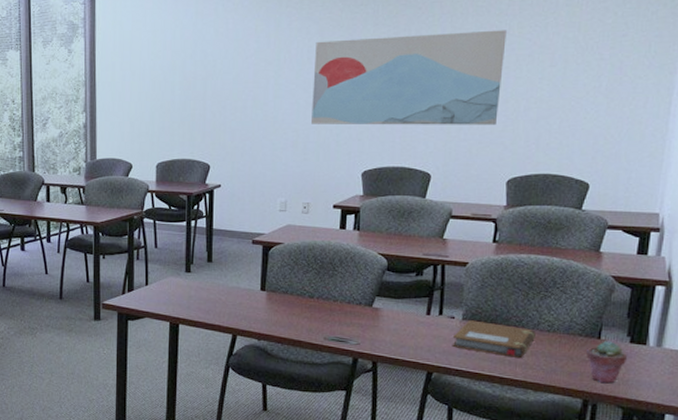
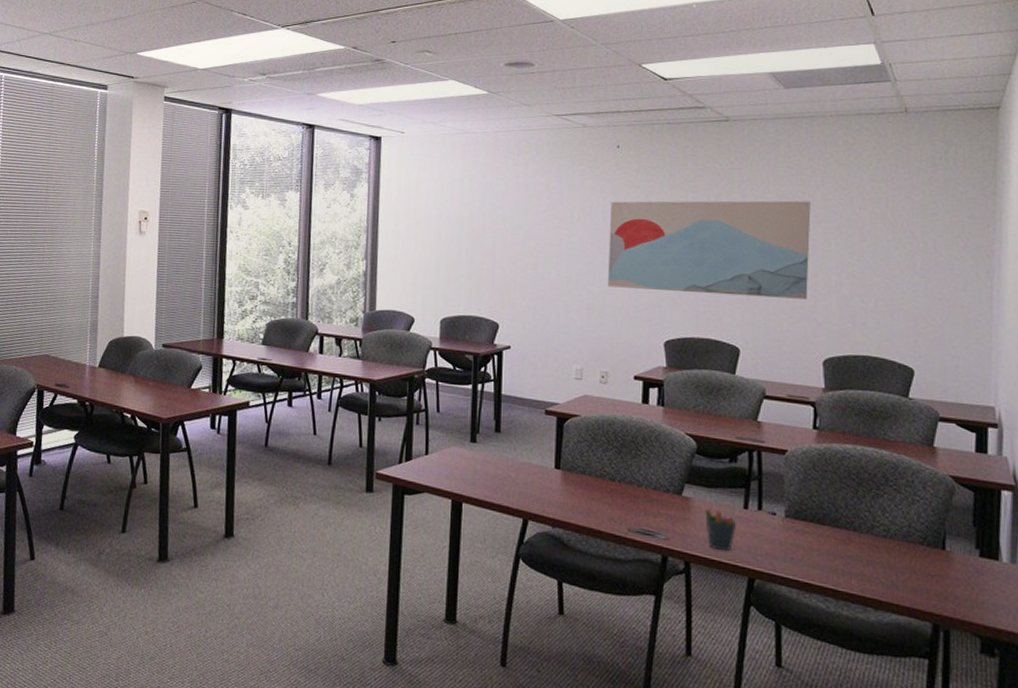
pen holder: none [392,314,422,352] -> present [705,507,739,552]
notebook: present [452,320,536,358] -> none [775,518,870,567]
potted succulent: present [586,341,627,384] -> none [931,552,978,606]

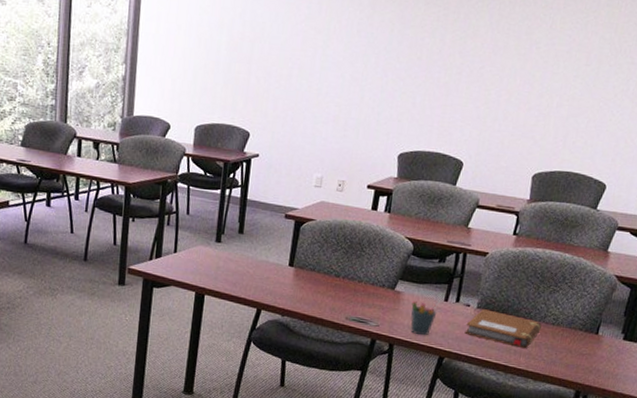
wall art: present [608,200,811,299] -> none [354,14,550,119]
notebook: none [775,518,870,567] -> present [464,309,542,348]

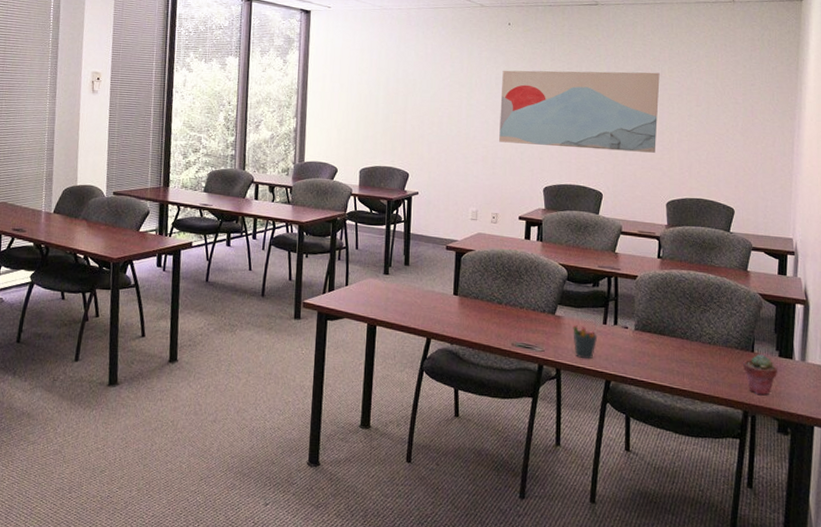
wall art: none [354,14,550,119] -> present [499,70,660,153]
notebook: present [464,309,542,348] -> none [627,331,699,368]
potted succulent: none [583,336,619,377] -> present [743,354,777,396]

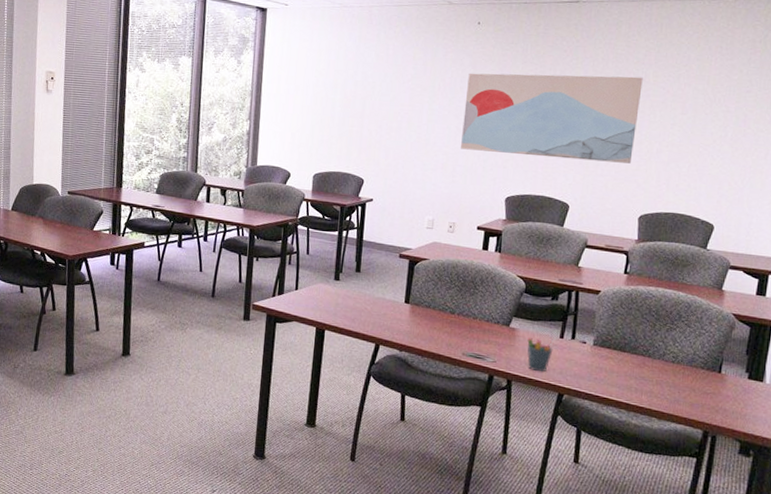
potted succulent: present [743,354,777,396] -> none [707,375,745,417]

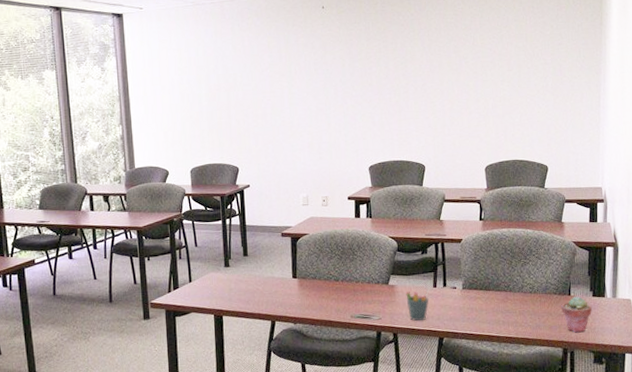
wall art: present [461,73,643,164] -> none [320,41,473,127]
potted succulent: none [707,375,745,417] -> present [561,296,592,333]

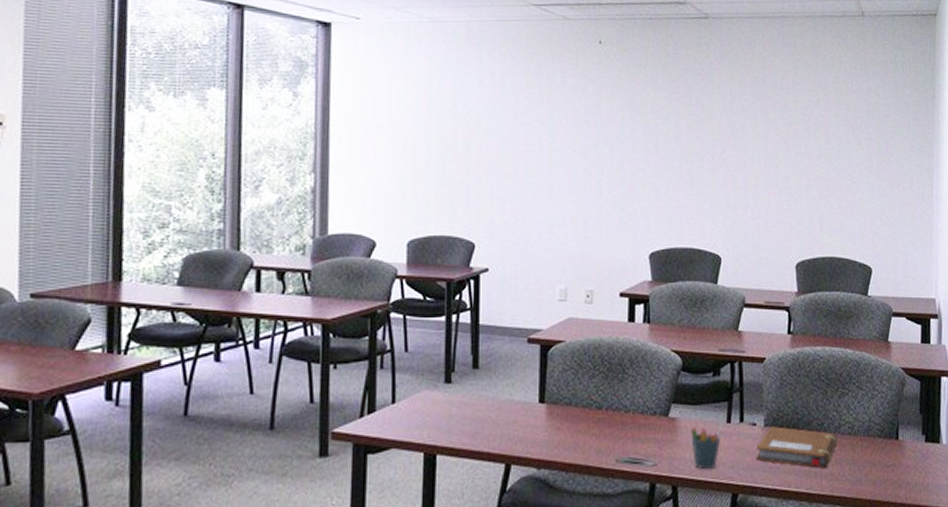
notebook: none [456,289,521,318] -> present [755,426,838,468]
potted succulent: present [561,296,592,333] -> none [887,441,924,491]

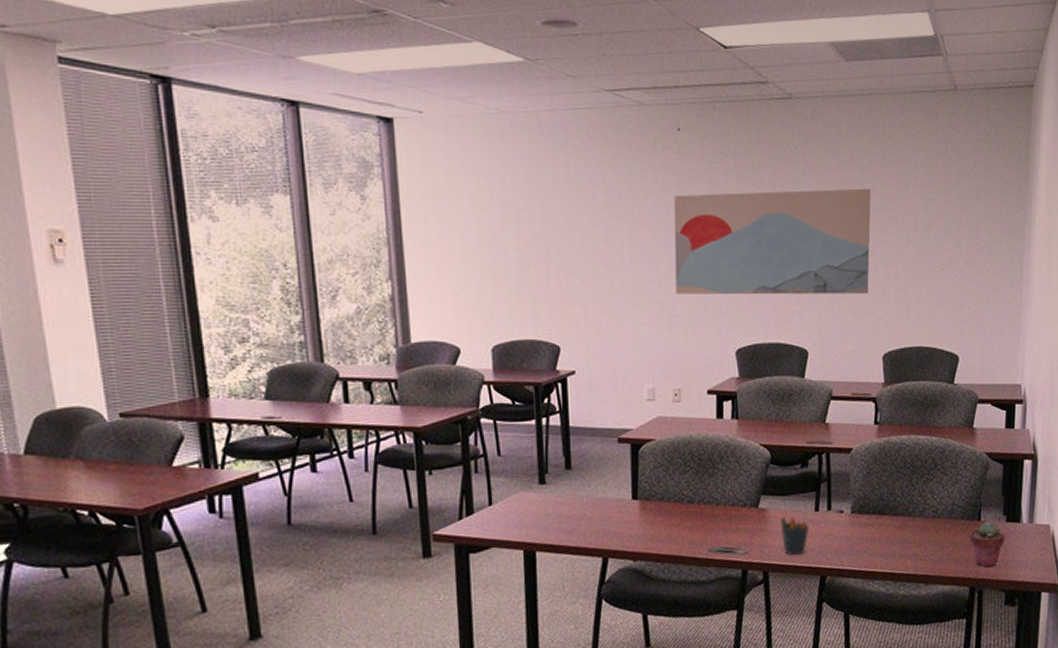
wall art: none [592,102,784,203] -> present [674,188,871,295]
notebook: present [755,426,838,468] -> none [843,512,922,550]
potted succulent: none [887,441,924,491] -> present [969,522,1005,568]

